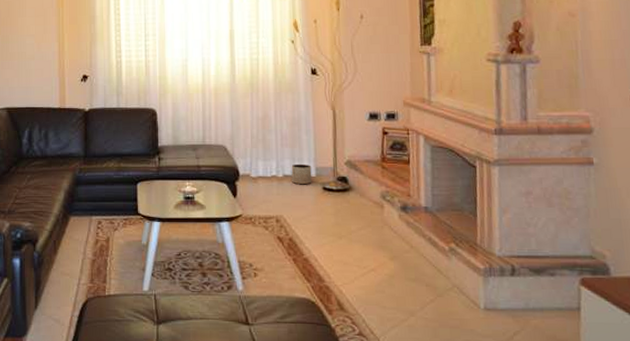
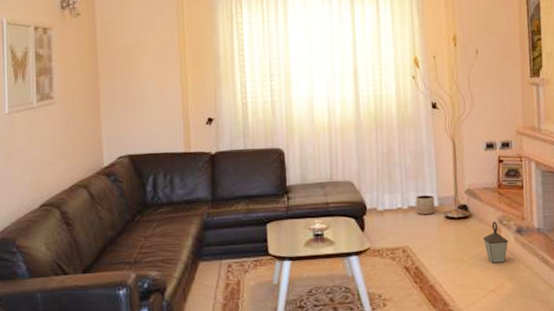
lantern: none [363,196,392,241] -> present [483,221,509,263]

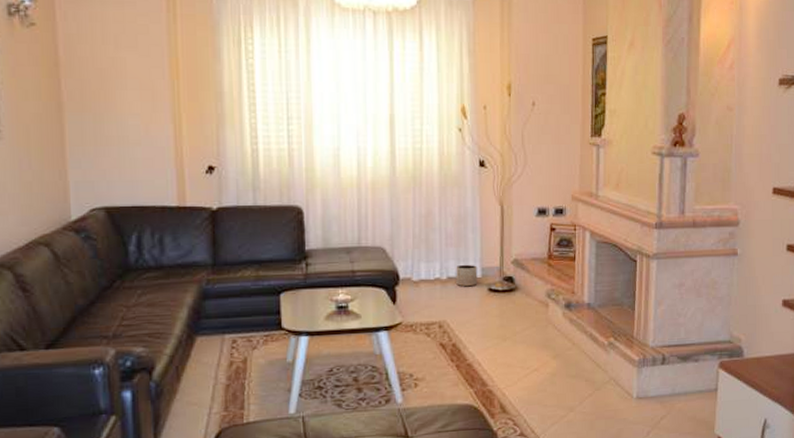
lantern: present [483,221,509,263] -> none [528,295,556,340]

